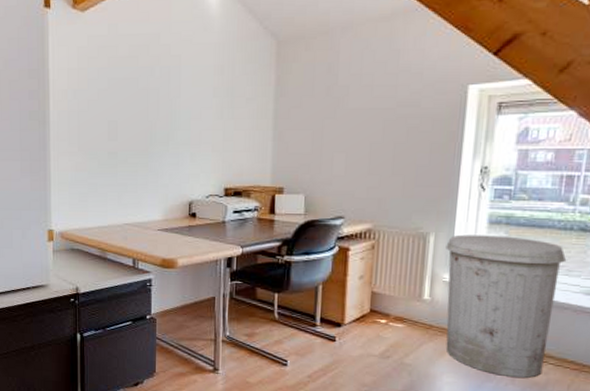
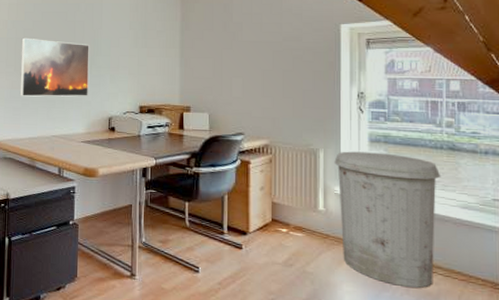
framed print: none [85,110,166,180] -> present [19,37,89,97]

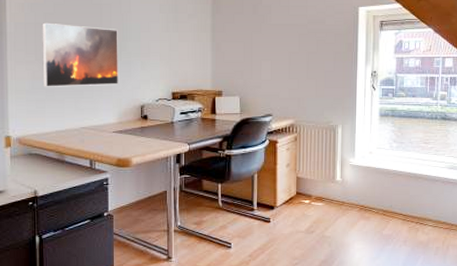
trash can: present [334,151,441,288] -> none [350,125,435,239]

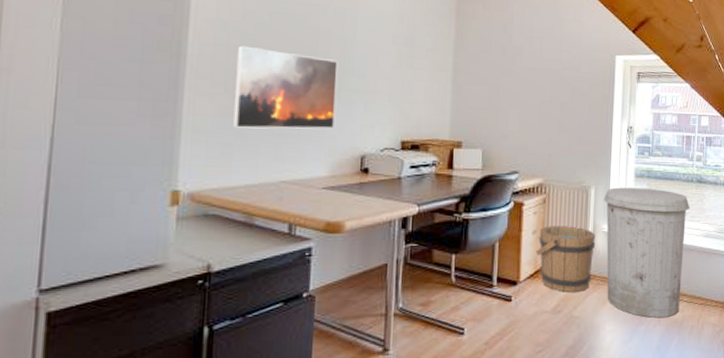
bucket: none [290,159,344,217] -> present [536,225,596,293]
trash can: none [350,125,435,239] -> present [604,187,691,318]

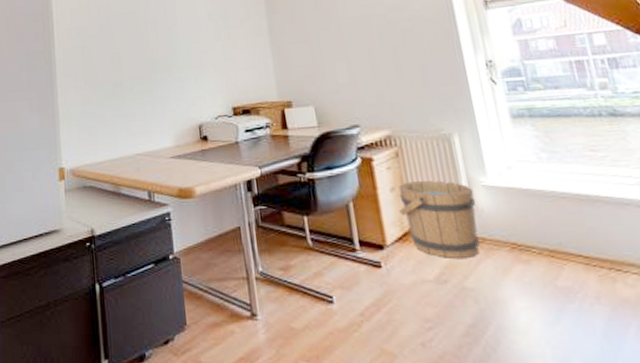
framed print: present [232,45,338,129] -> none [88,44,173,112]
trash can: present [604,187,691,318] -> none [473,129,628,294]

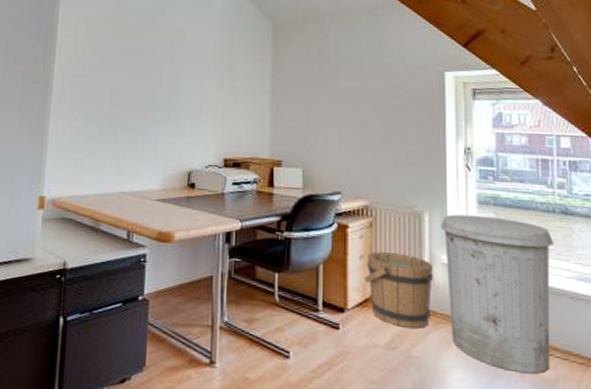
trash can: none [473,129,628,294] -> present [440,214,555,374]

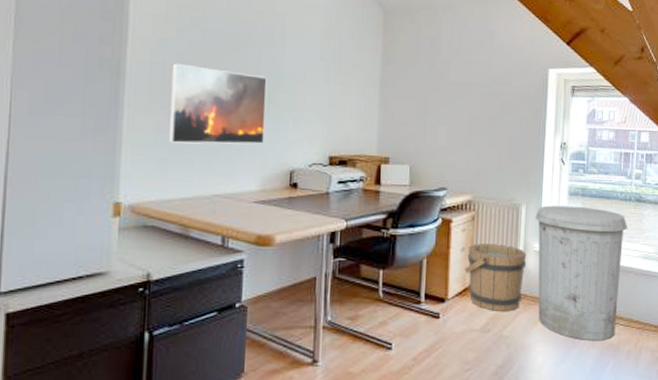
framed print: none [84,76,168,147] -> present [168,63,267,145]

